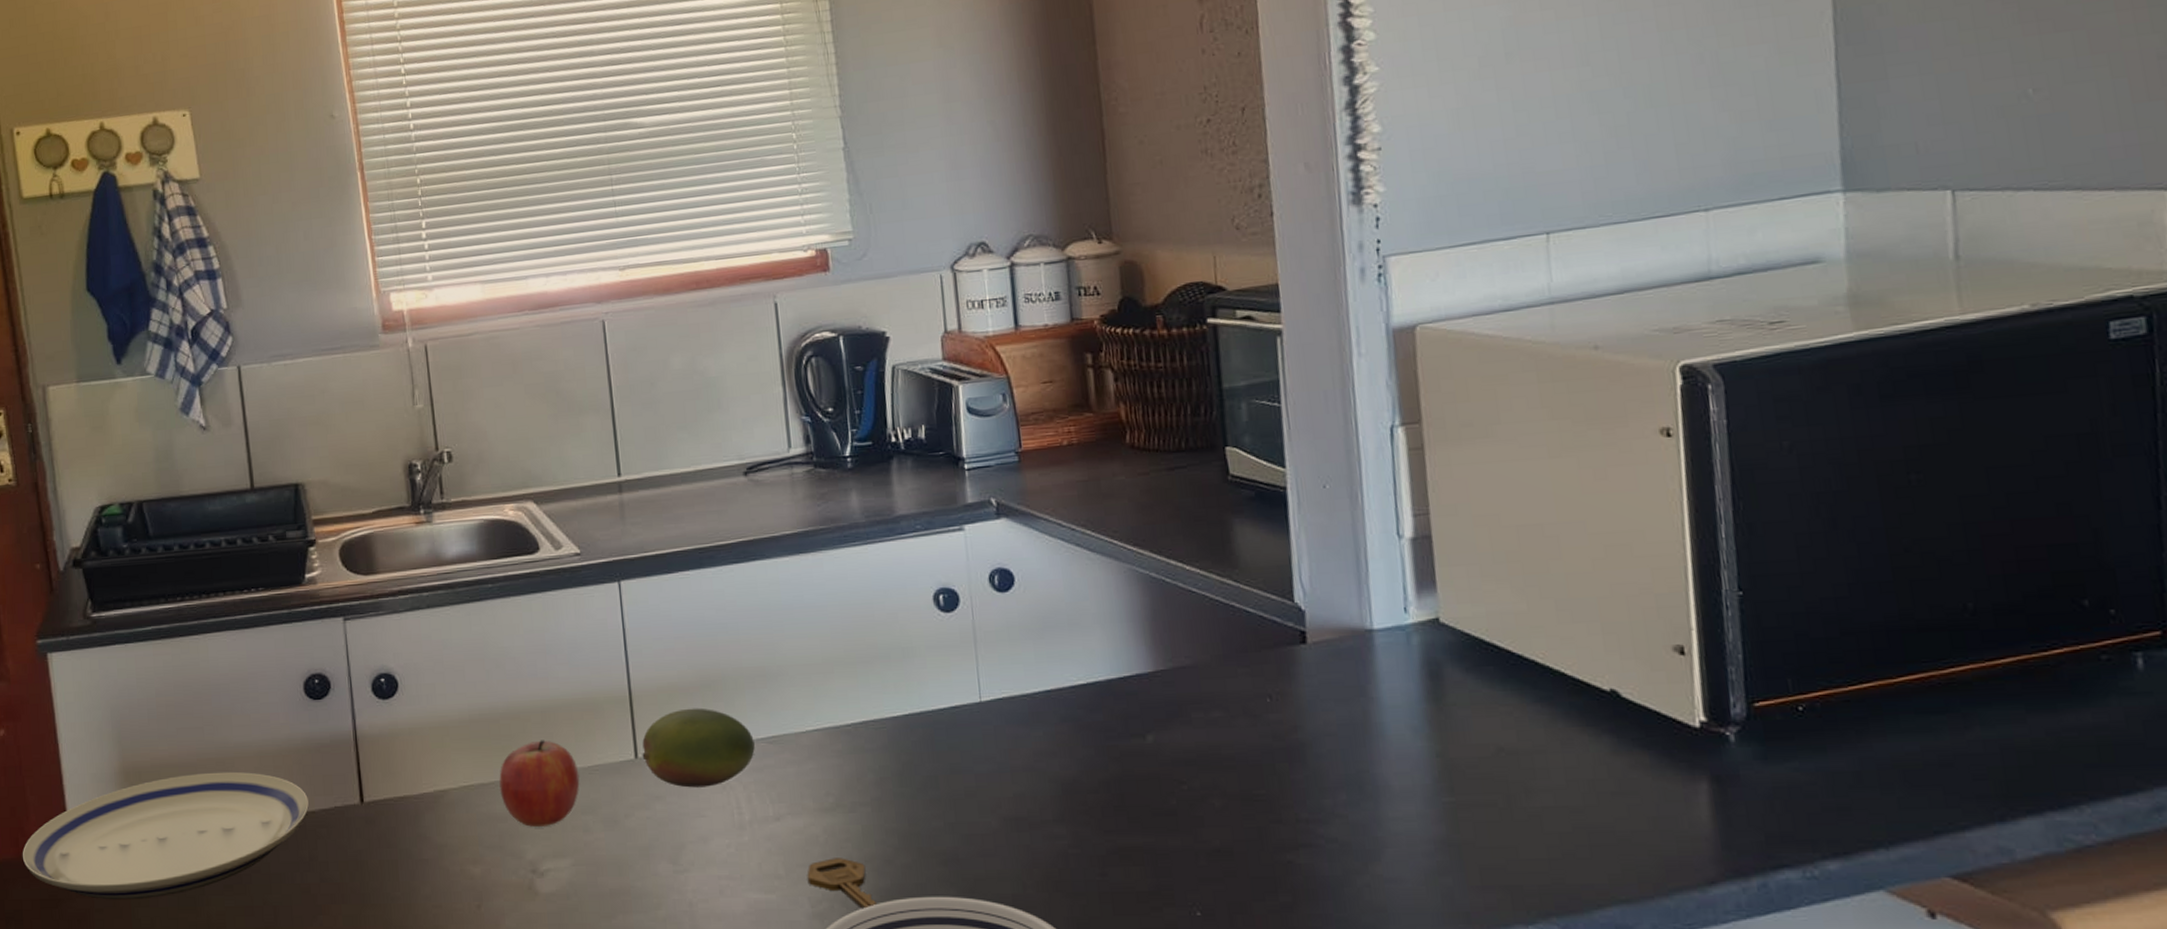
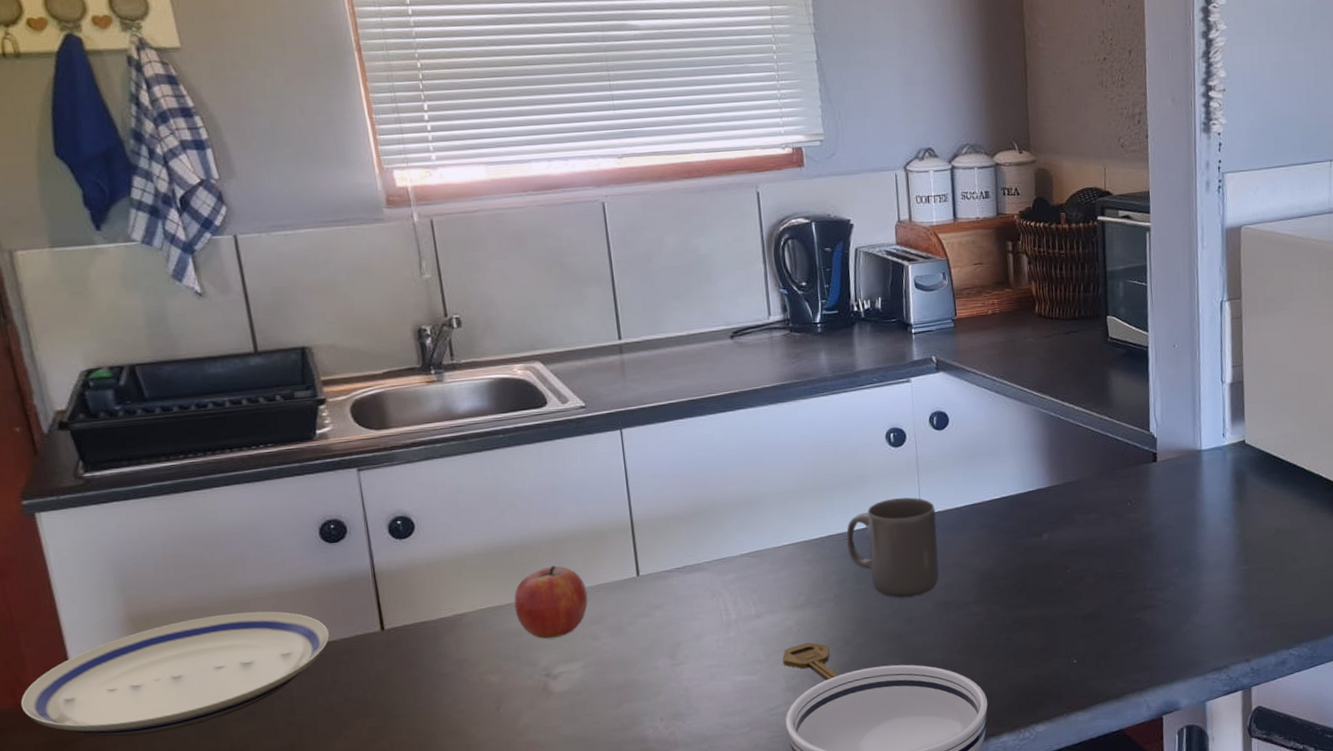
fruit: present [642,707,755,788] -> none [643,531,740,597]
cup: none [885,677,1007,809] -> present [846,497,940,598]

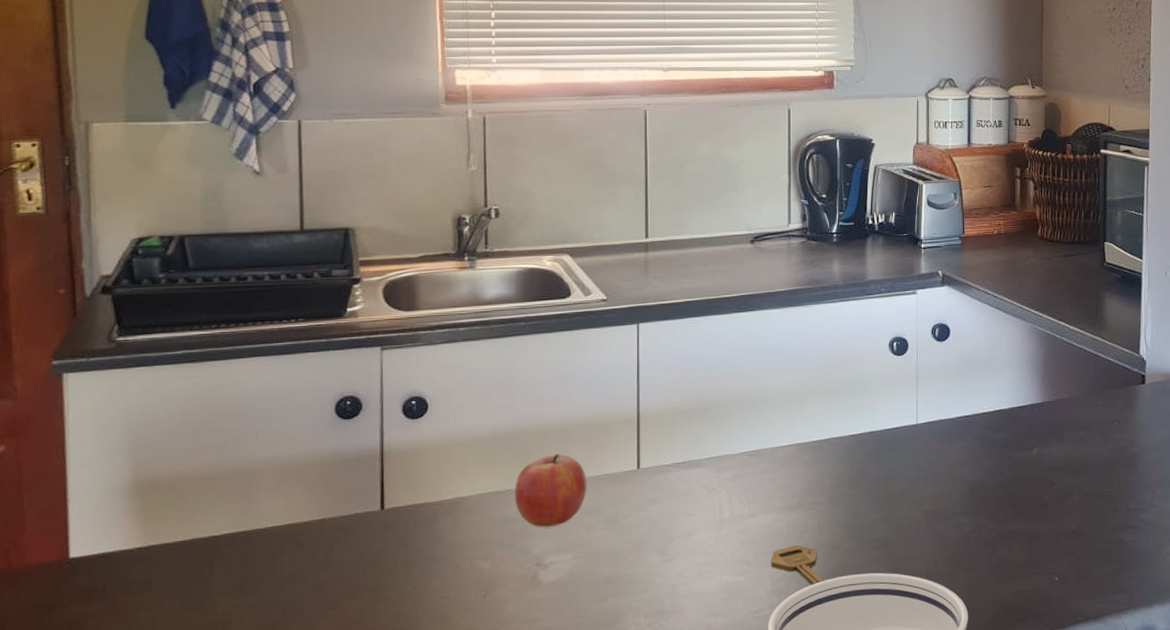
plate: present [20,611,329,737] -> none [12,483,329,605]
cup: present [846,497,940,598] -> none [844,405,931,505]

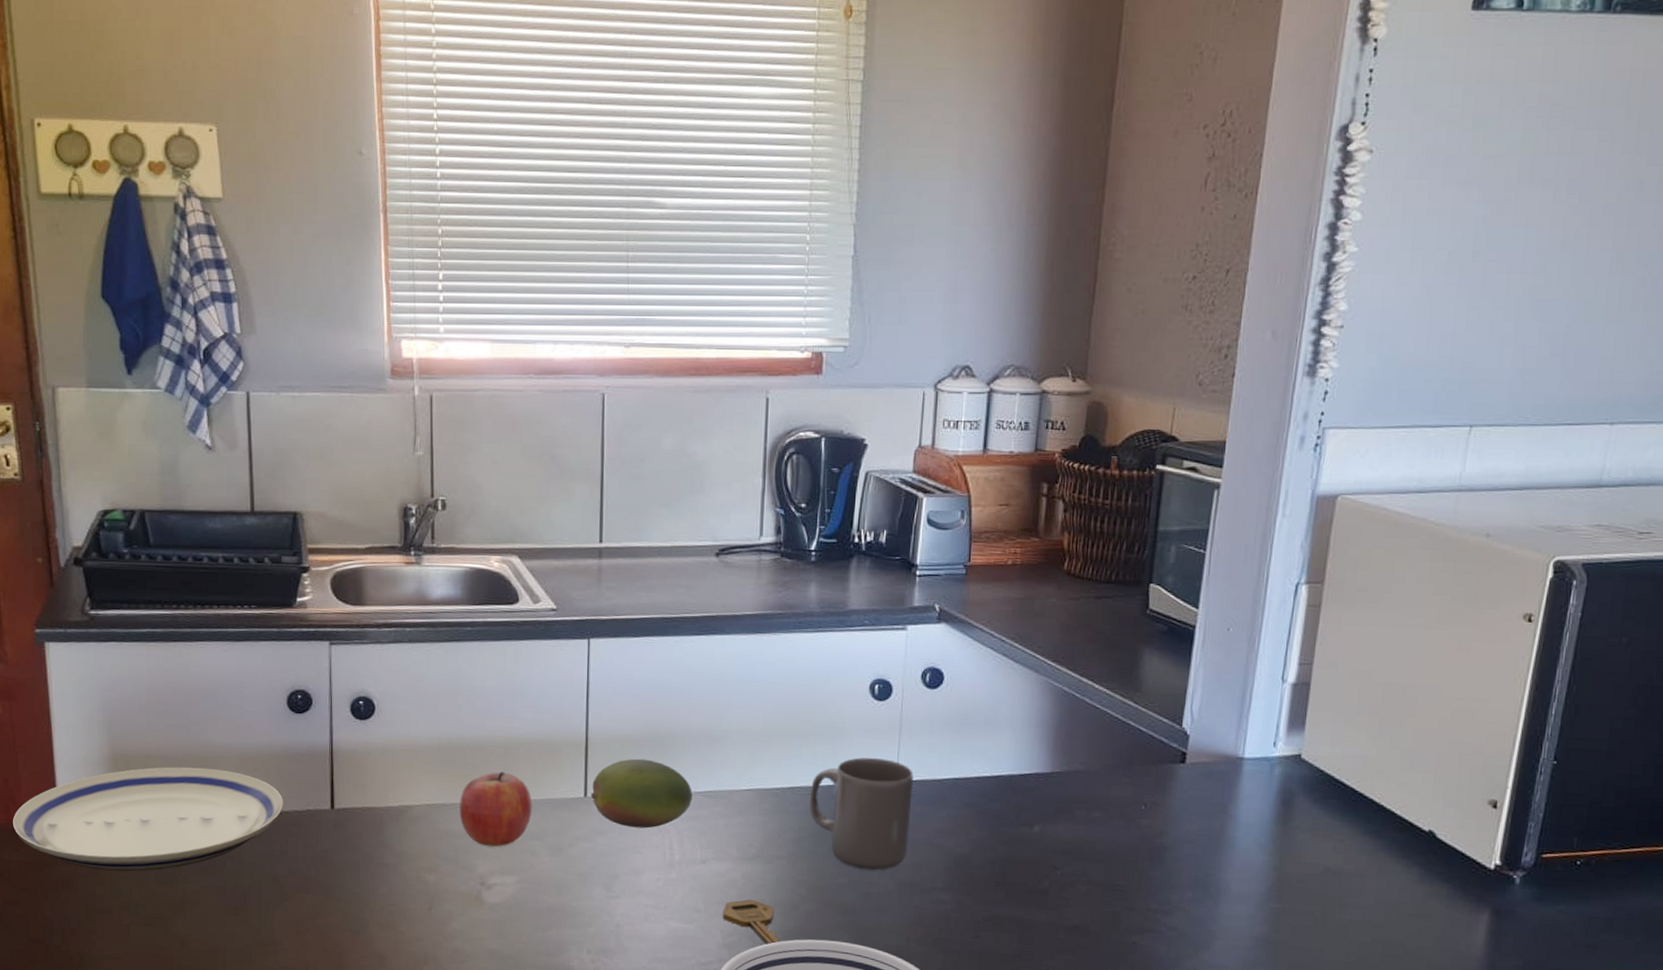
plate: none [12,483,329,605] -> present [12,767,283,872]
fruit: none [643,427,738,492] -> present [591,758,692,829]
cup: none [844,405,931,505] -> present [810,757,914,871]

